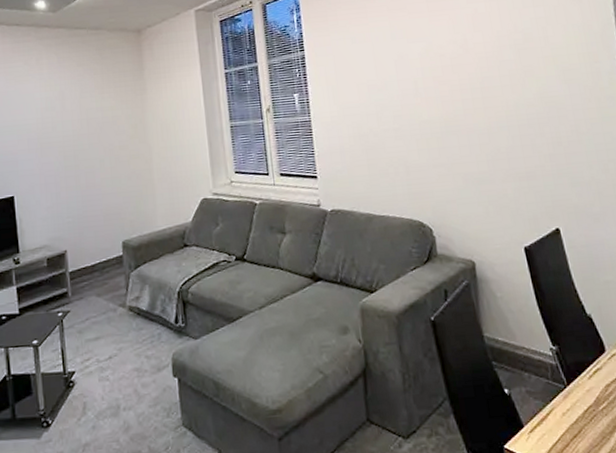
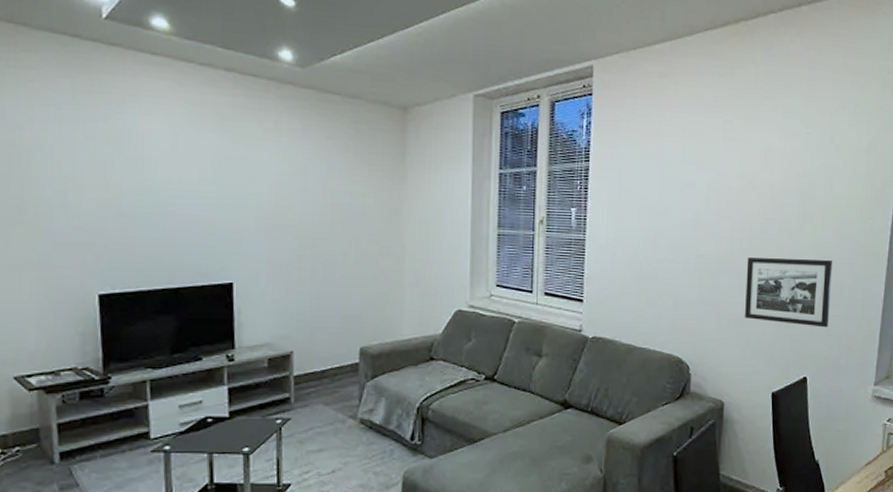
picture frame: none [472,109,573,177] -> present [744,258,832,328]

